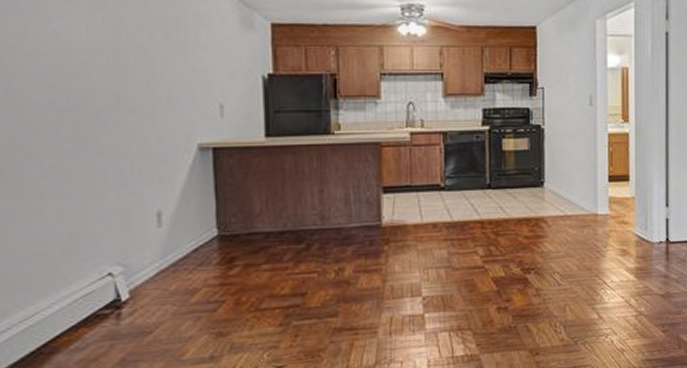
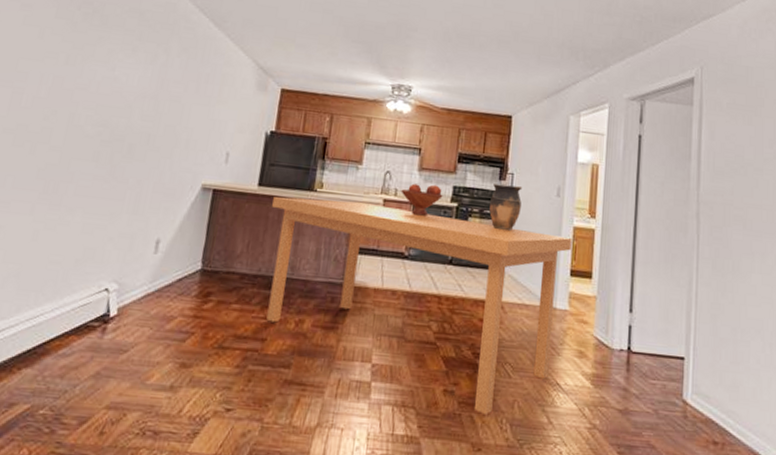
desk: none [286,139,607,322] -> present [266,196,572,414]
fruit bowl: none [427,110,473,144] -> present [401,183,443,216]
vase: none [523,100,555,148] -> present [489,183,523,231]

